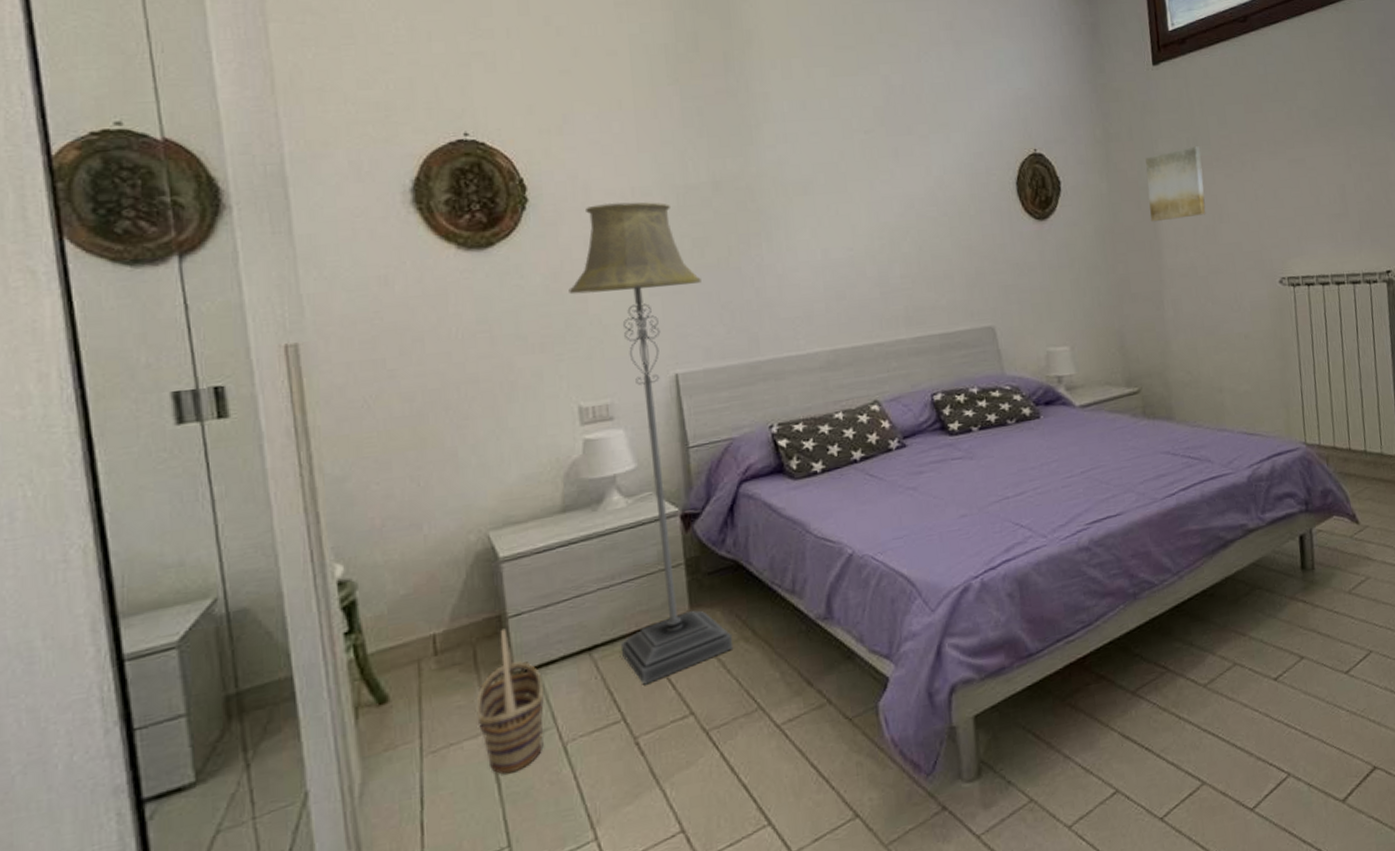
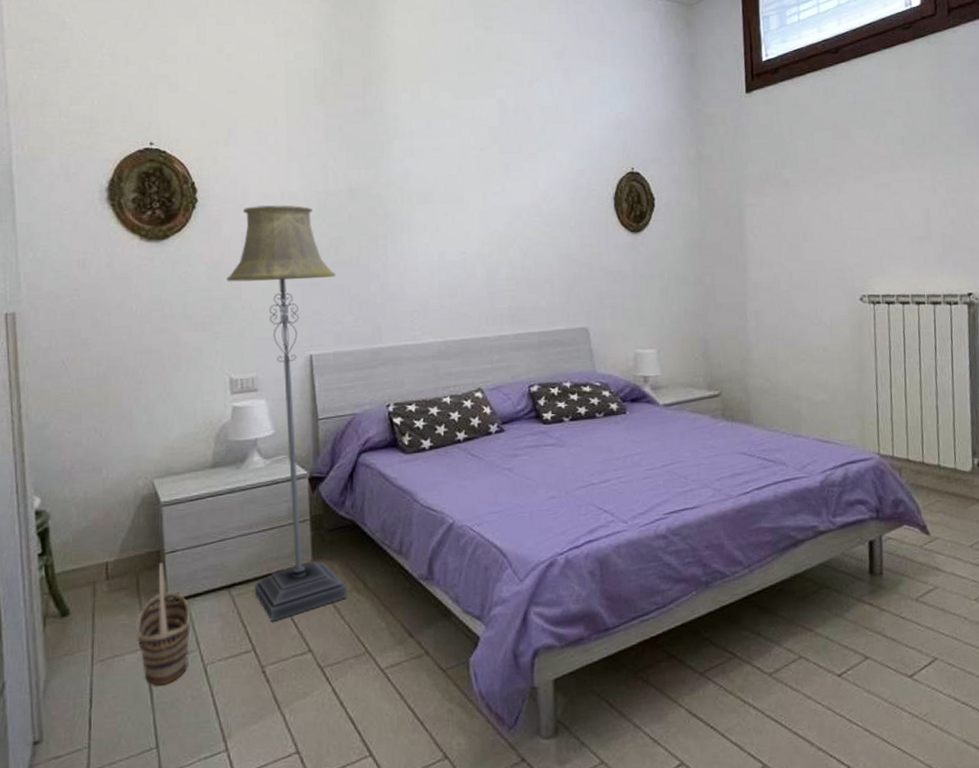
wall art: present [1145,146,1206,222] -> none [735,169,791,238]

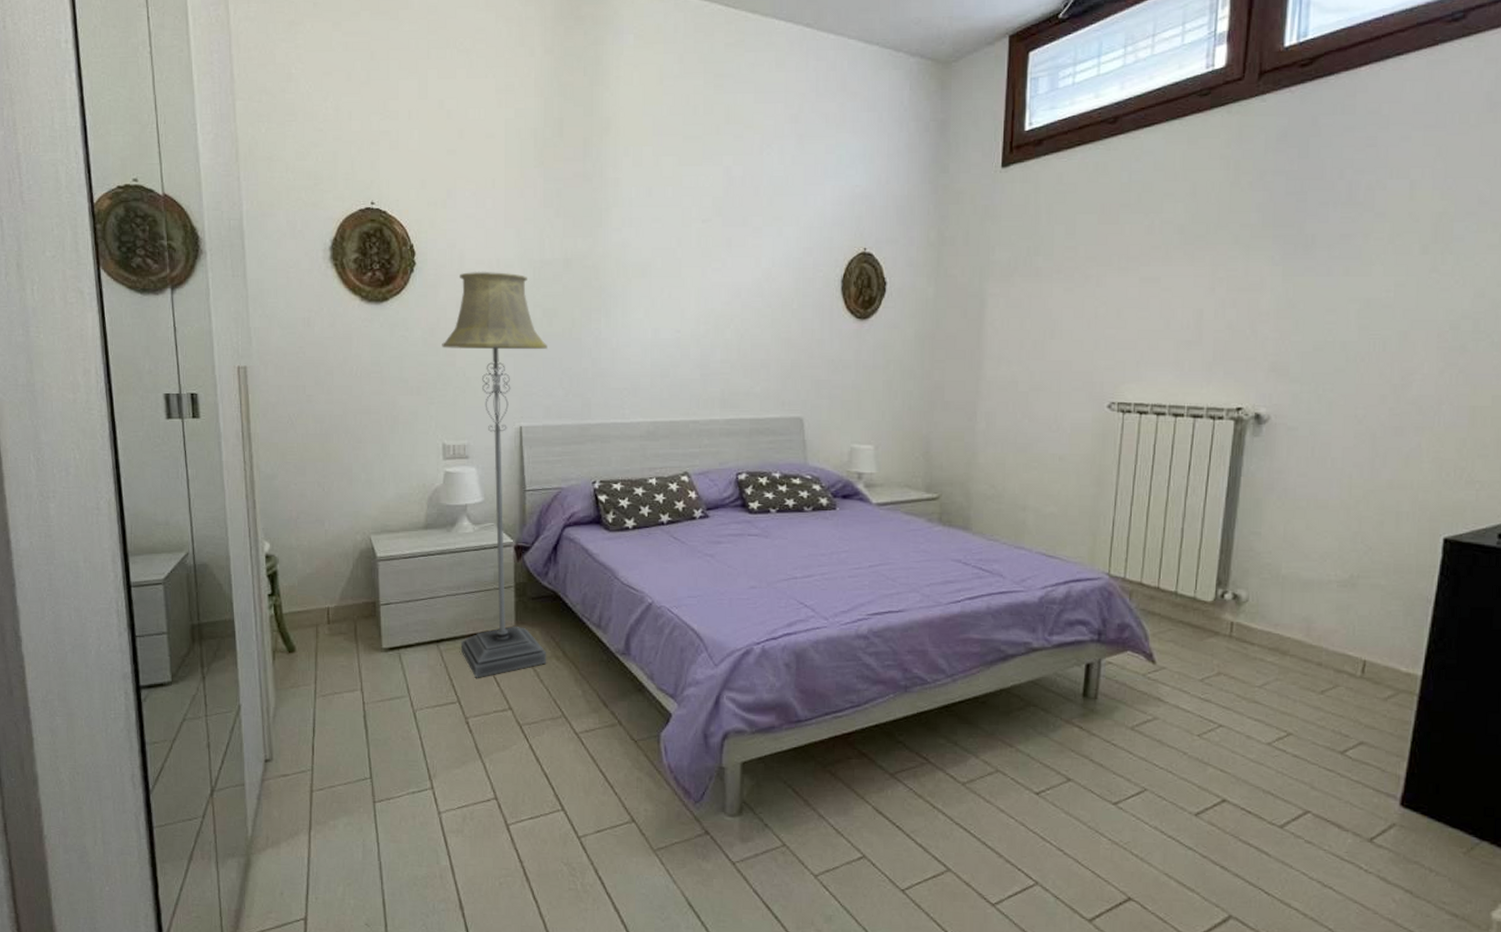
basket: present [137,562,190,686] -> none [354,613,402,724]

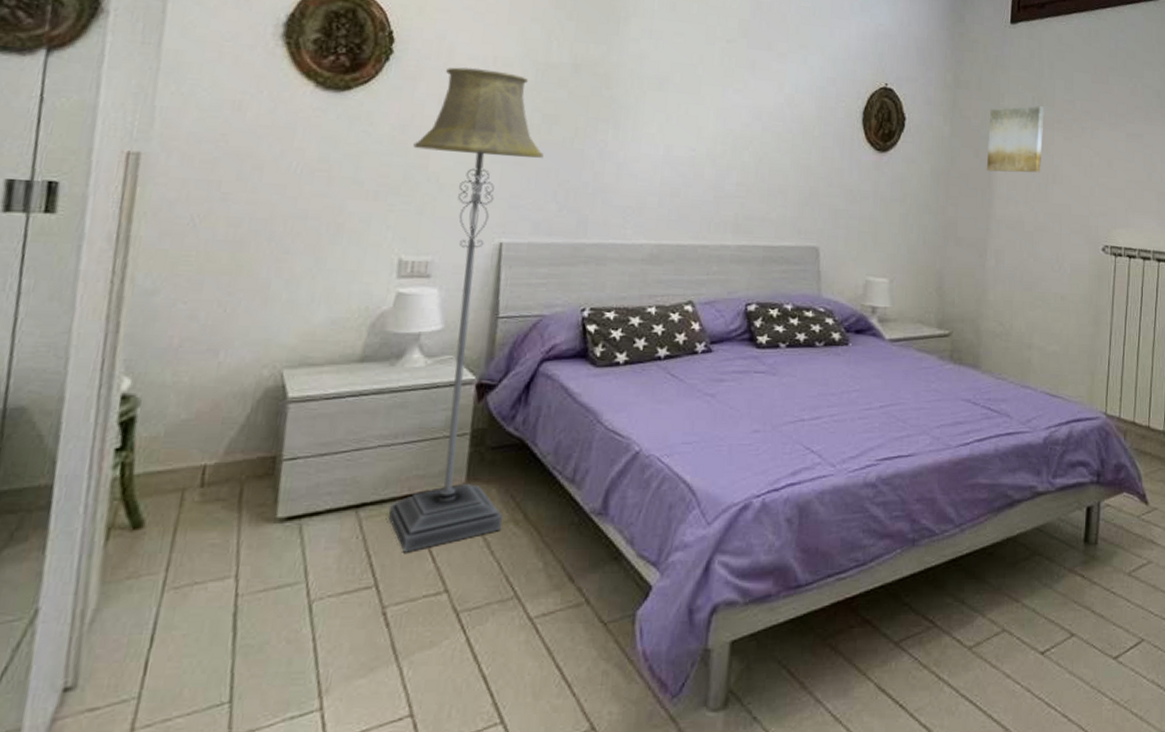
wall art: none [975,256,1042,332] -> present [986,106,1045,173]

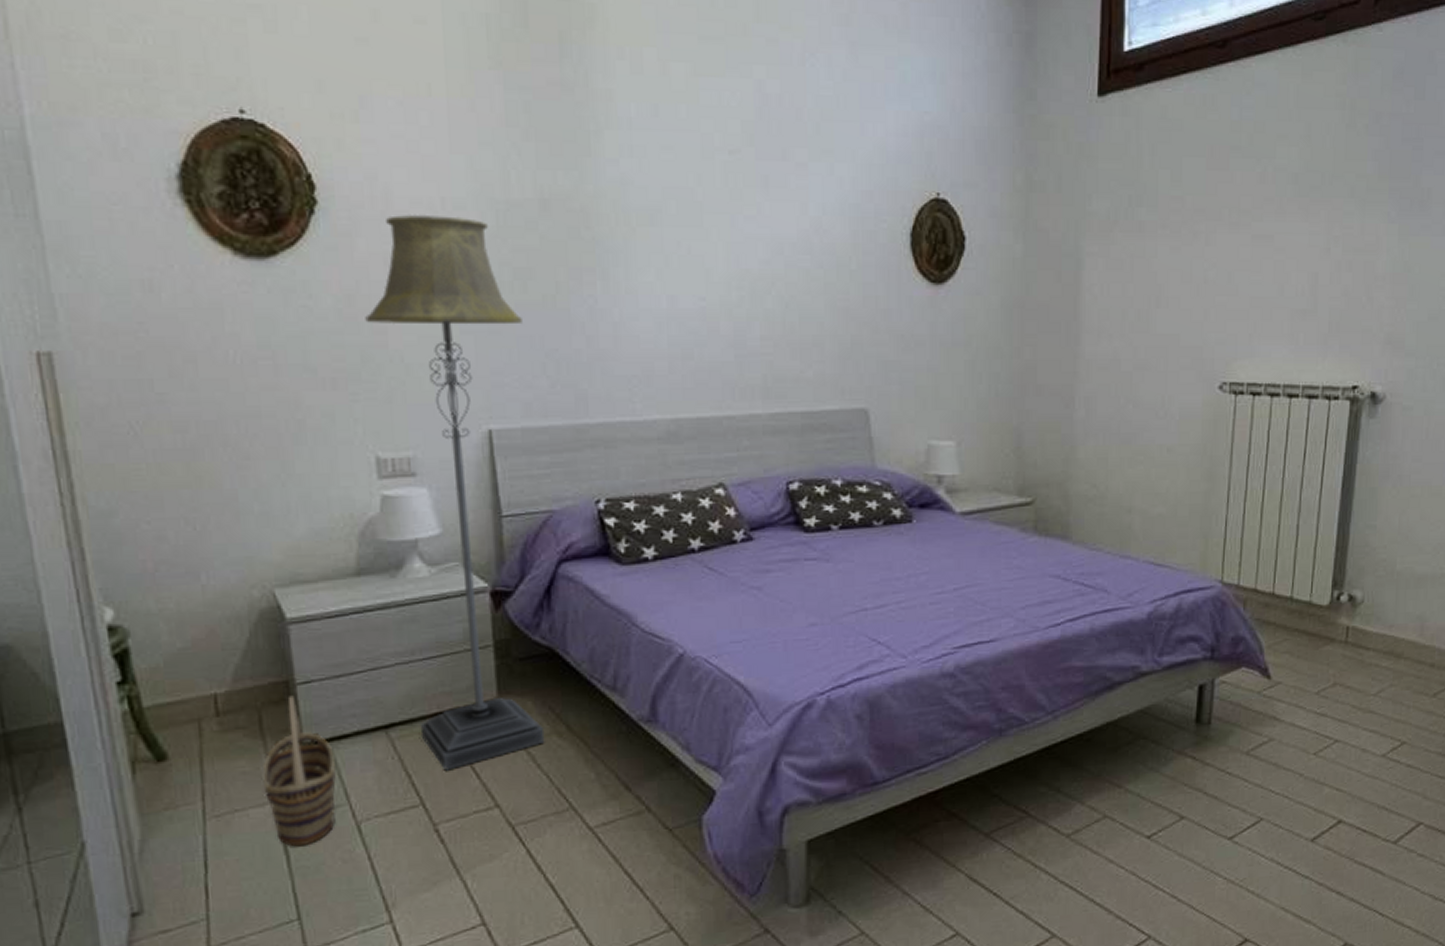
basket: none [227,471,303,624] -> present [262,695,336,847]
wall art: present [986,106,1045,173] -> none [1071,207,1145,299]

